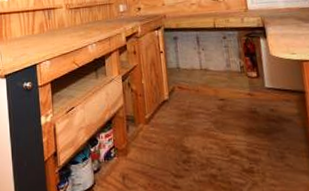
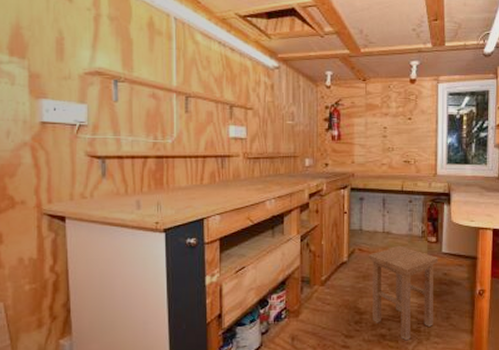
stool: none [188,83,267,182] -> present [368,246,438,341]

